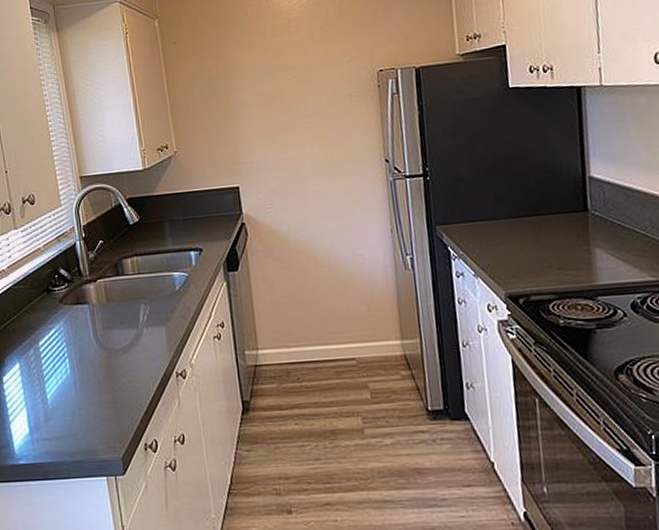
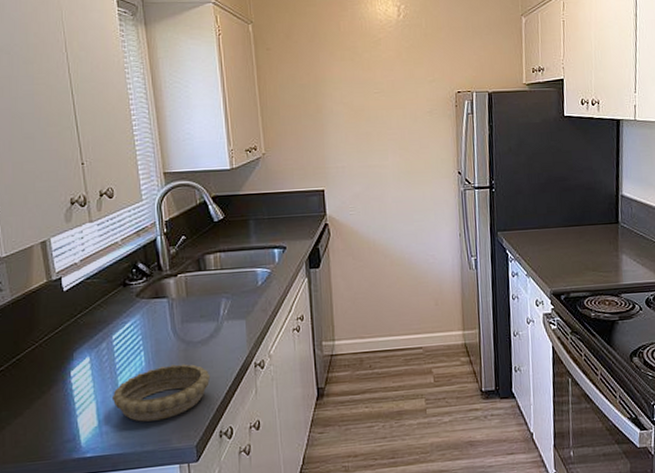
decorative bowl: none [40,372,133,431] -> present [111,363,211,422]

